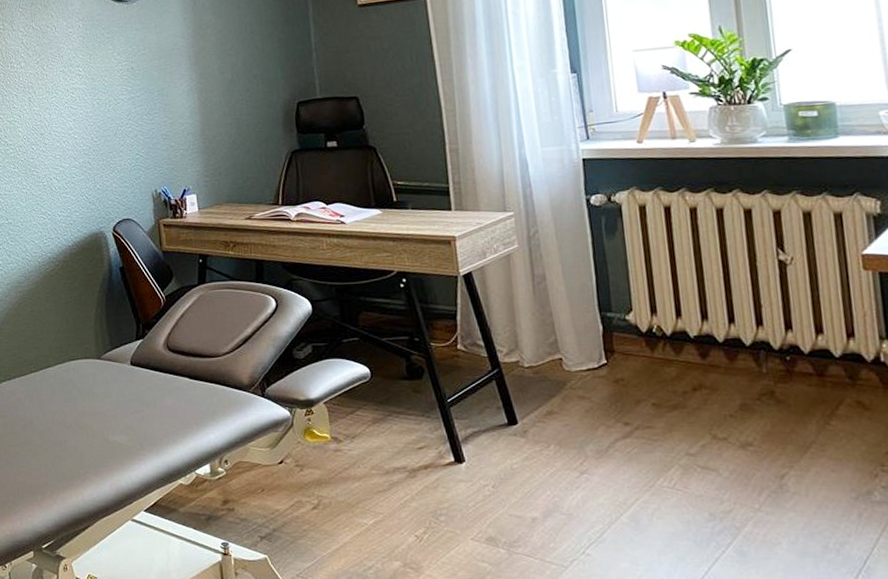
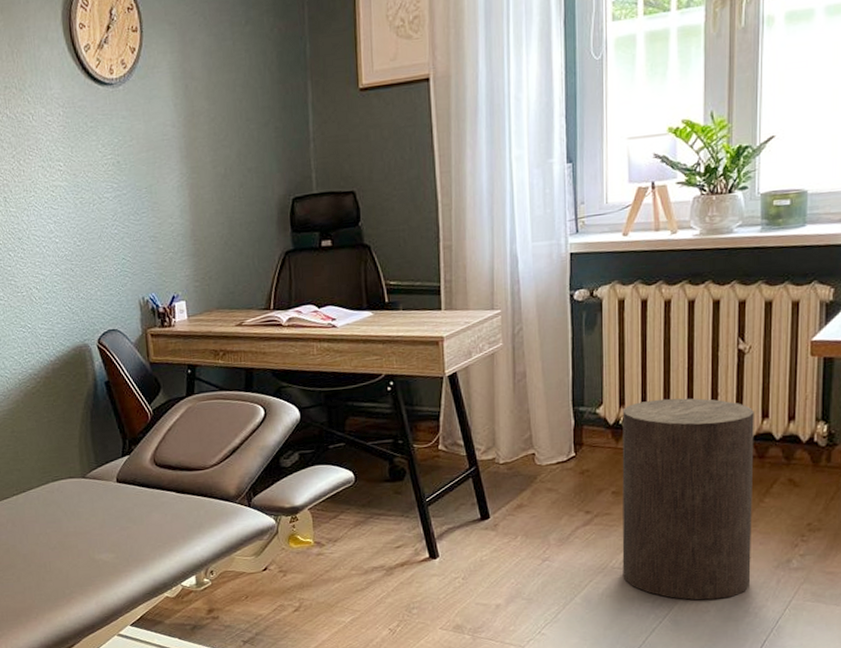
stool: none [655,308,826,530] -> present [622,398,754,600]

